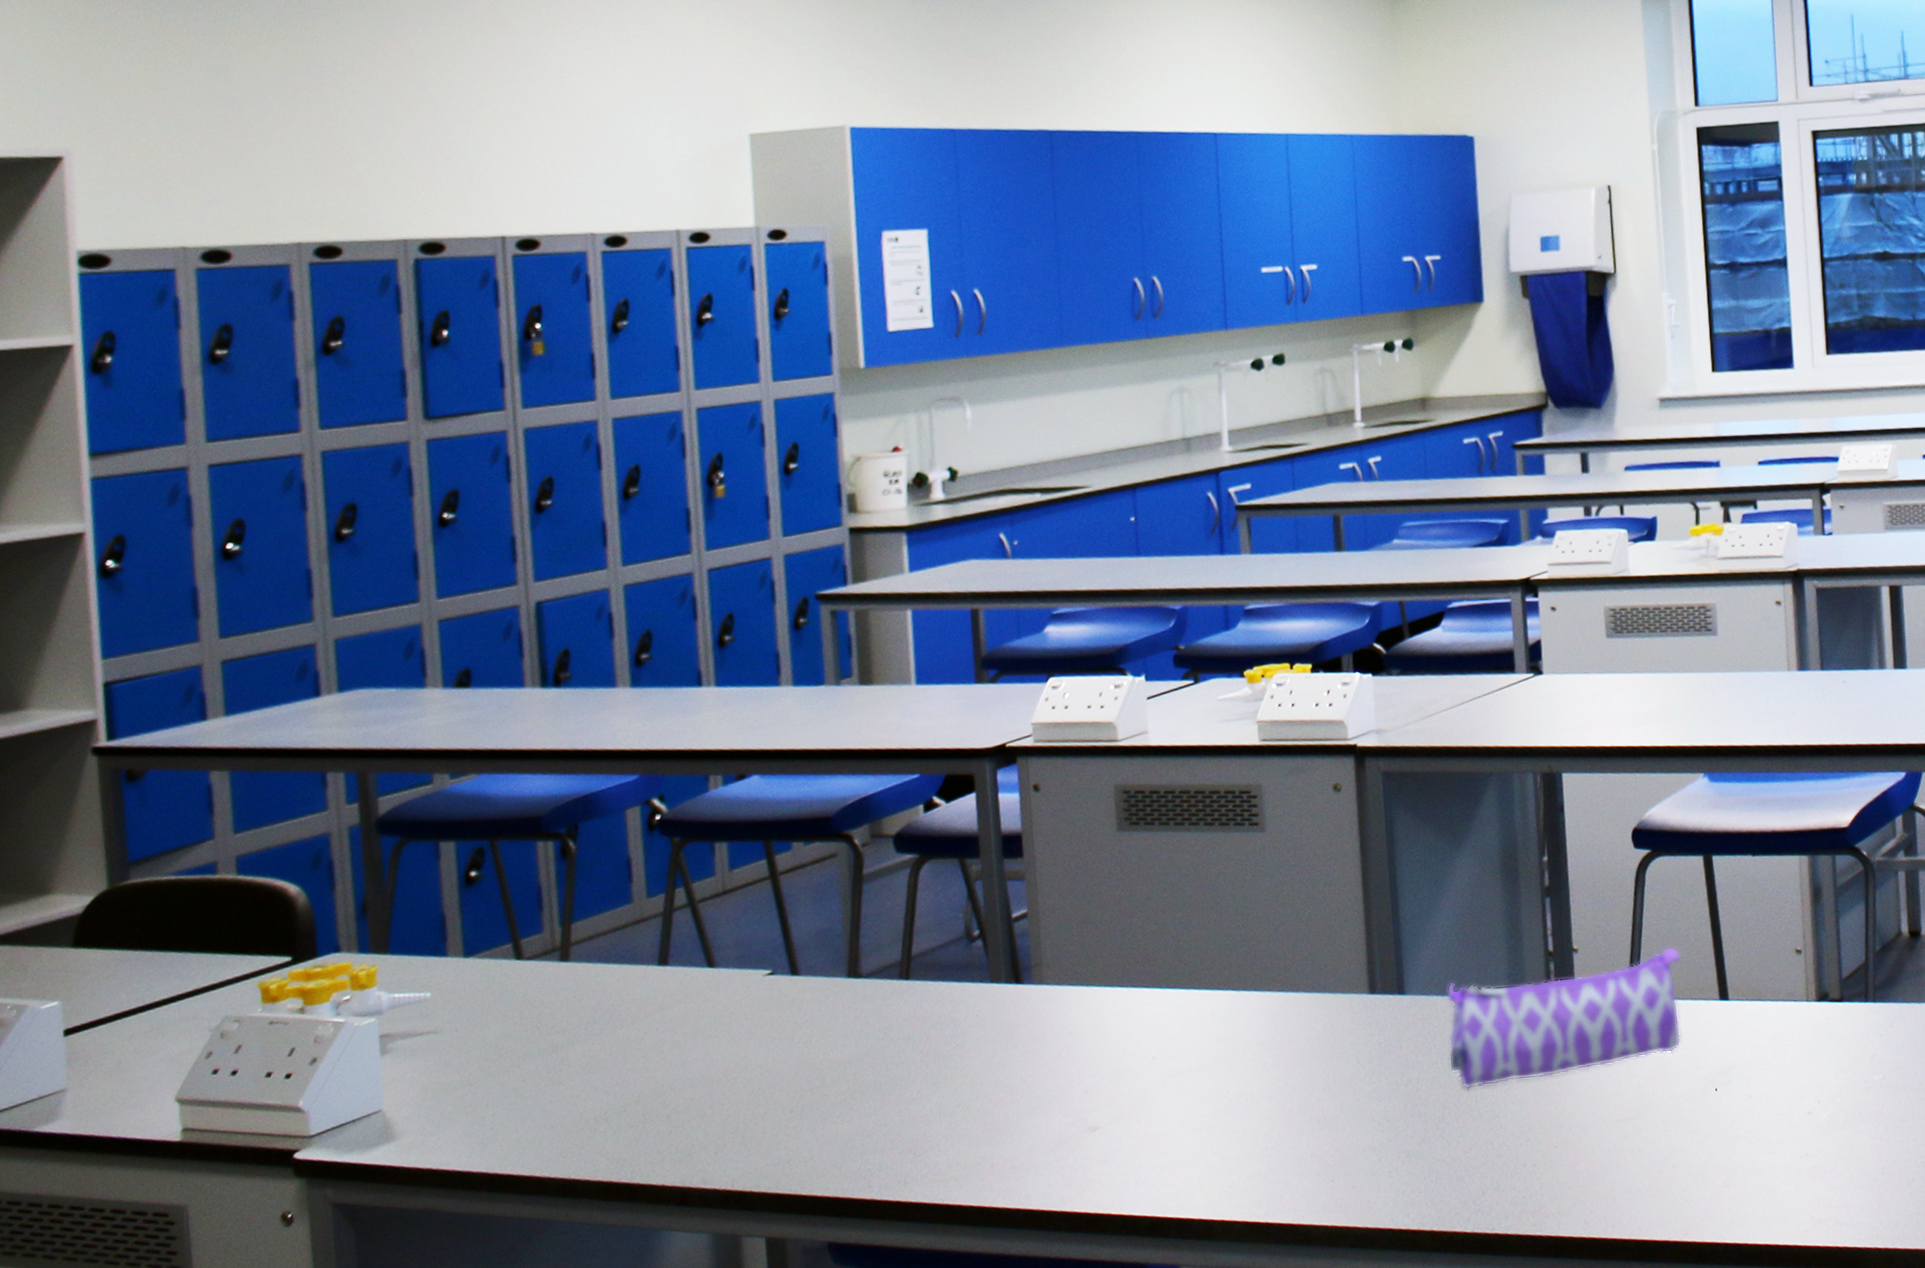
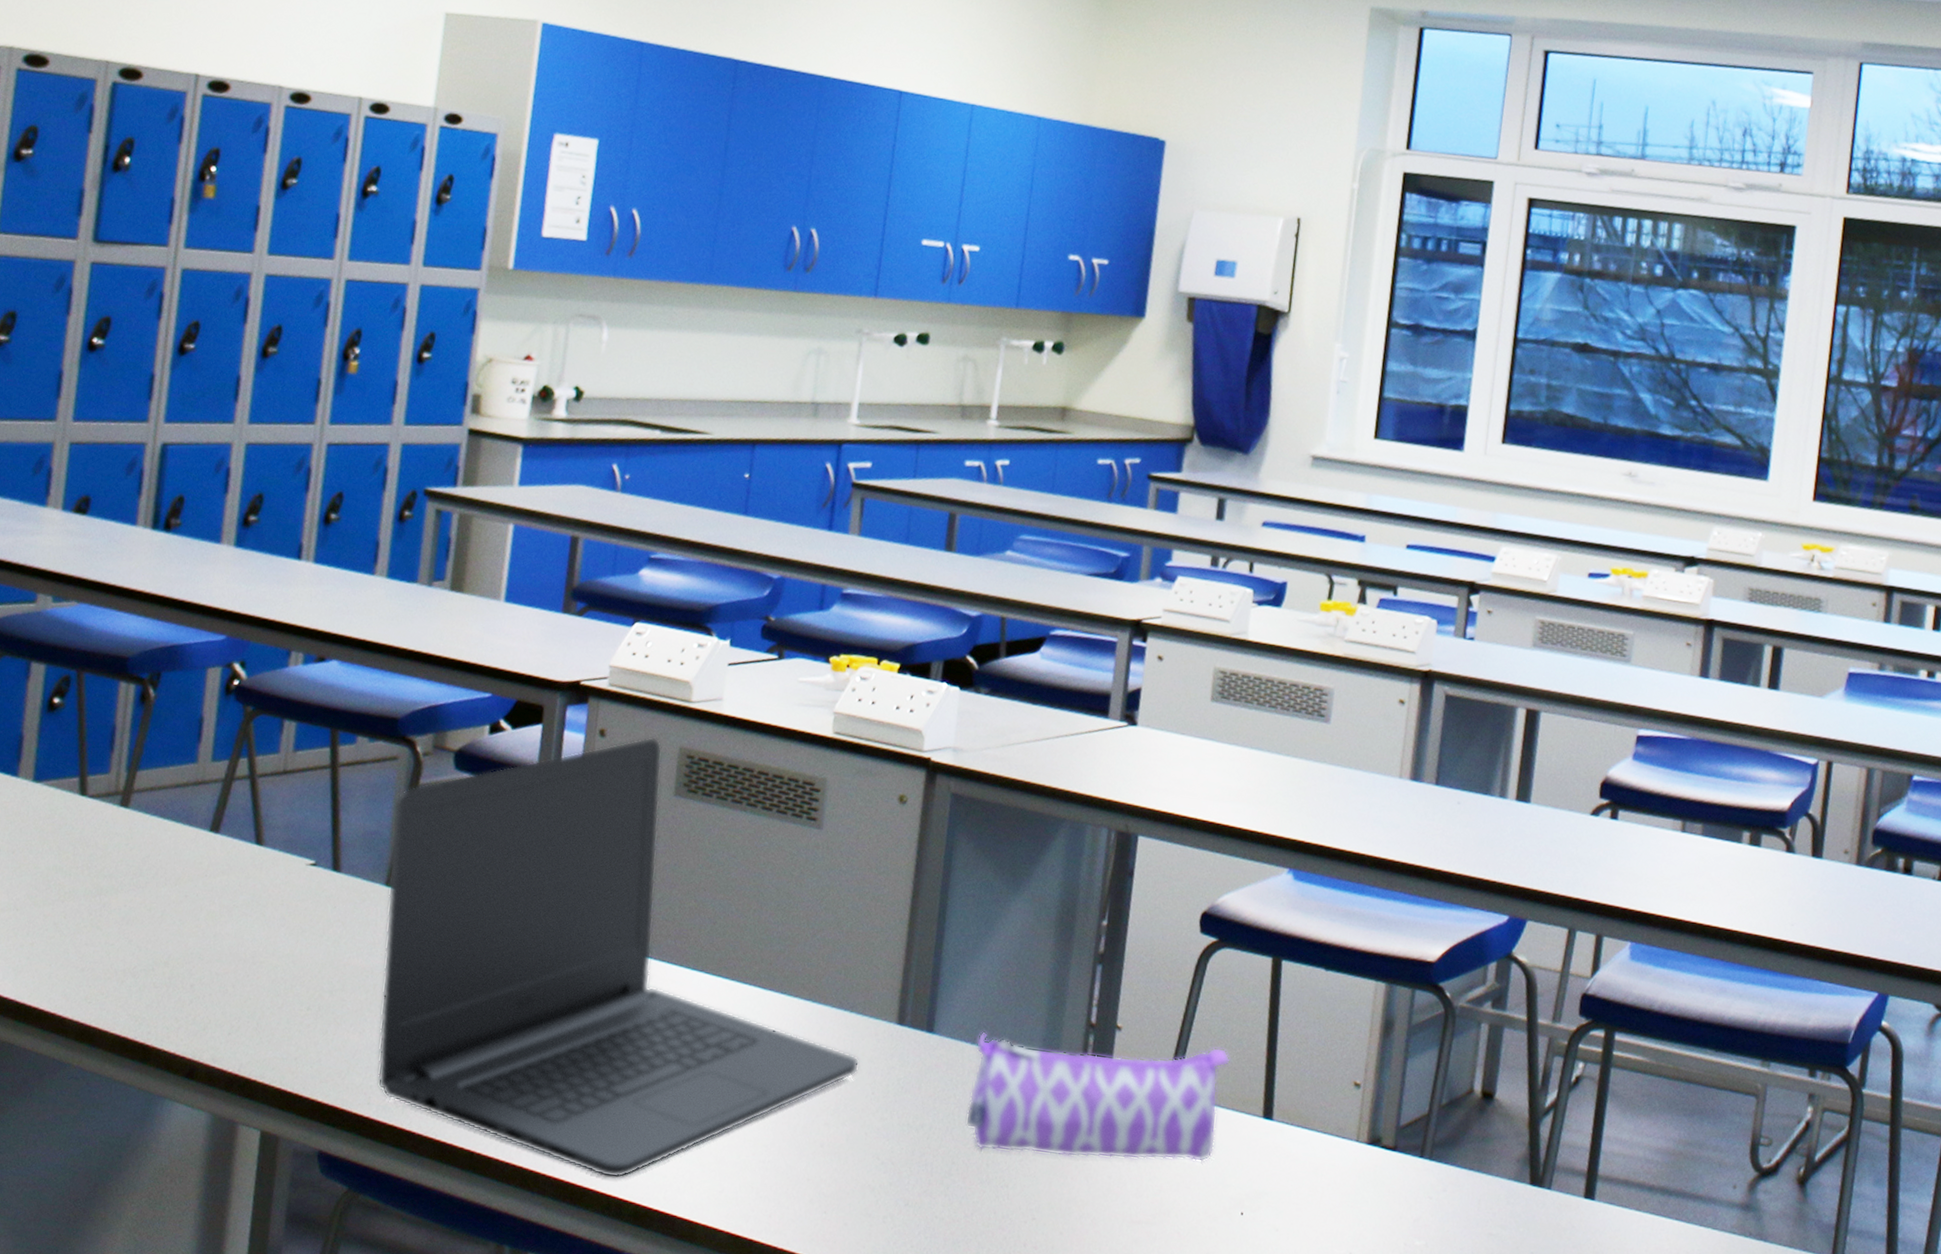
laptop: none [841,781,1341,1200] -> present [377,737,860,1179]

